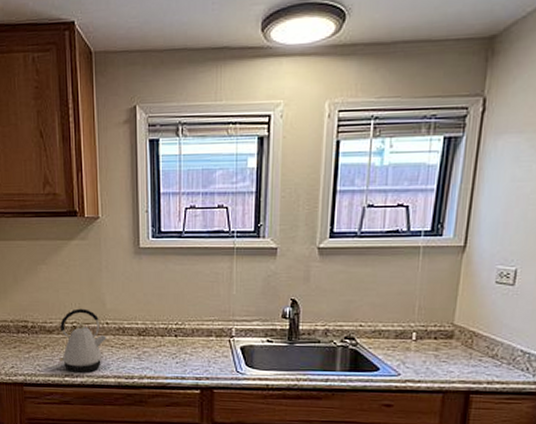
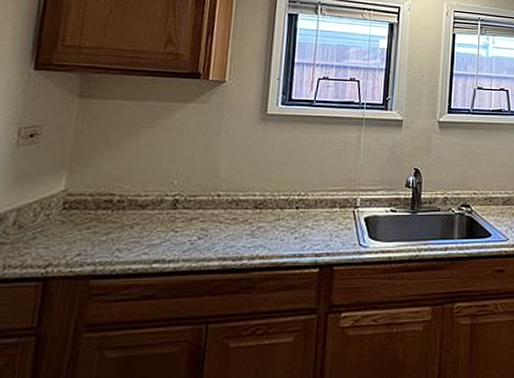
kettle: present [59,308,107,373] -> none [149,178,216,256]

